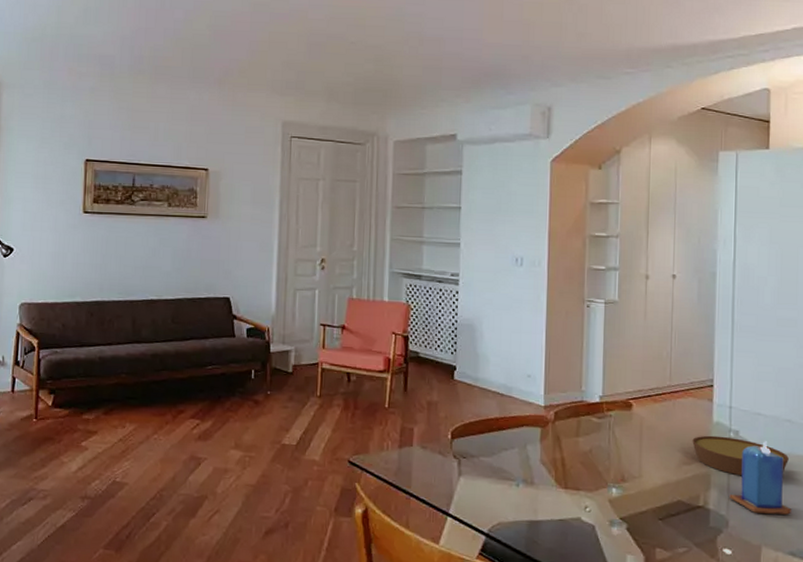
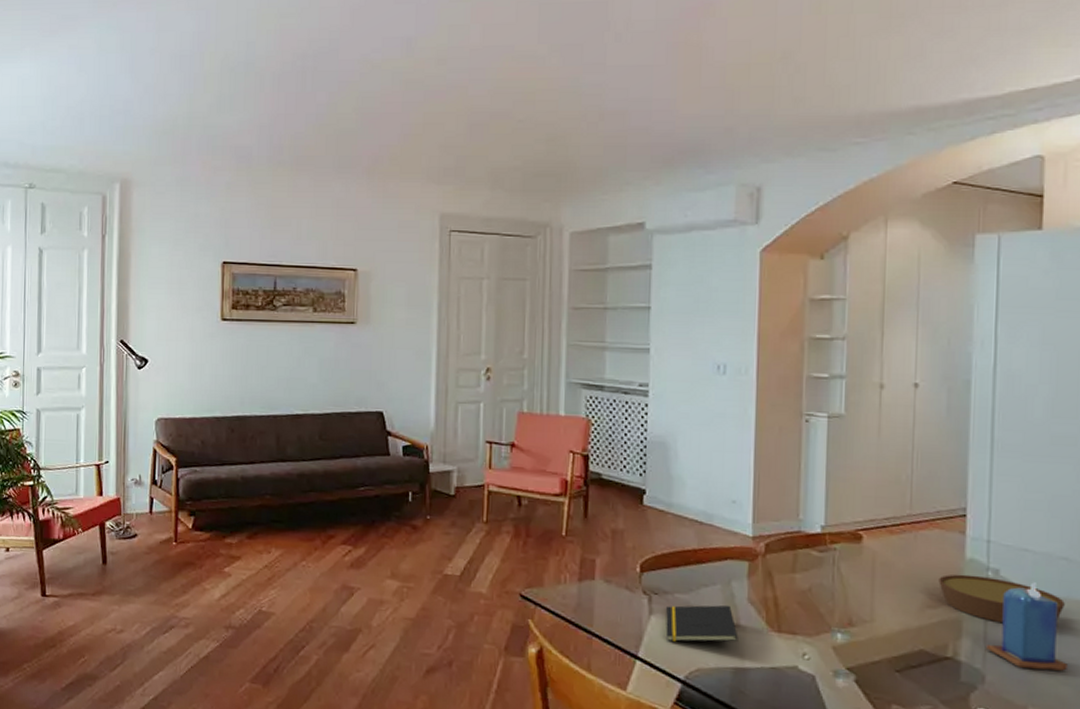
notepad: none [472,466,533,500] -> present [665,605,738,642]

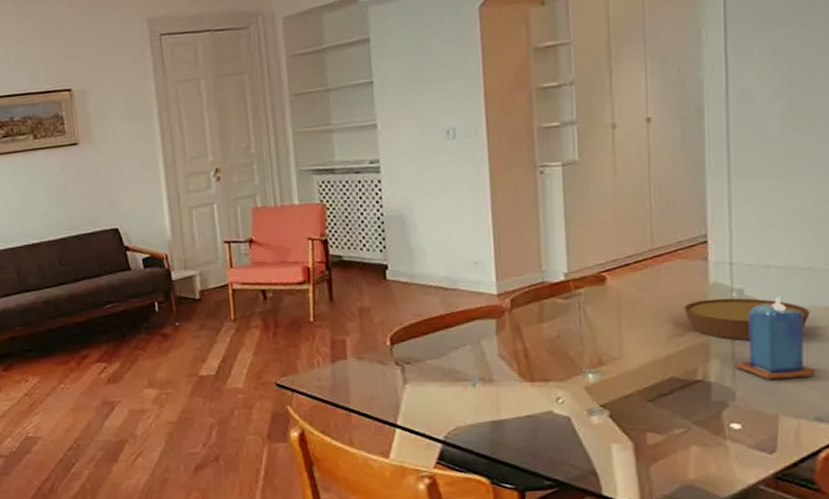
notepad: present [665,605,738,642] -> none [420,363,493,406]

